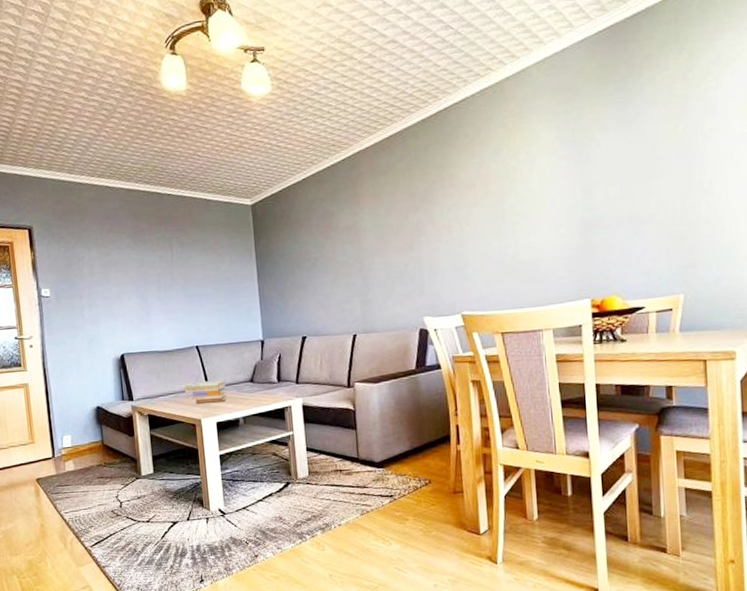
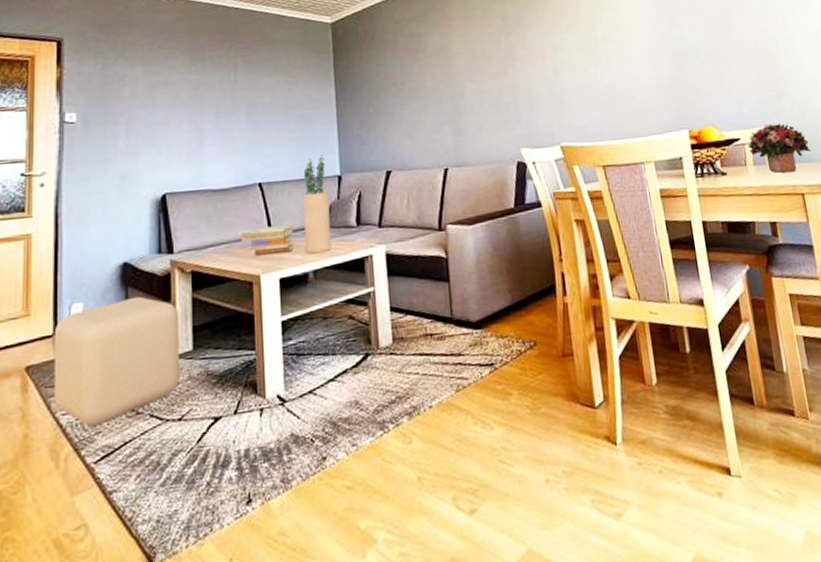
cube: none [52,432,146,522] -> present [53,296,181,426]
vase: none [232,322,257,404] -> present [303,155,332,254]
bouquet: none [653,292,722,340] -> present [748,123,812,173]

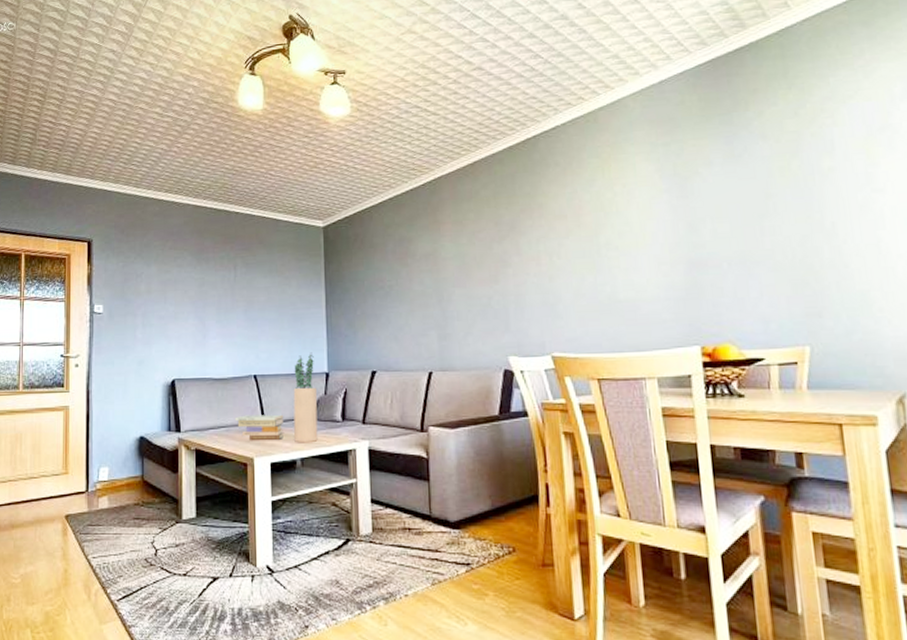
cube: present [53,296,181,426] -> none [86,466,186,570]
bouquet: present [748,123,812,173] -> none [774,344,857,399]

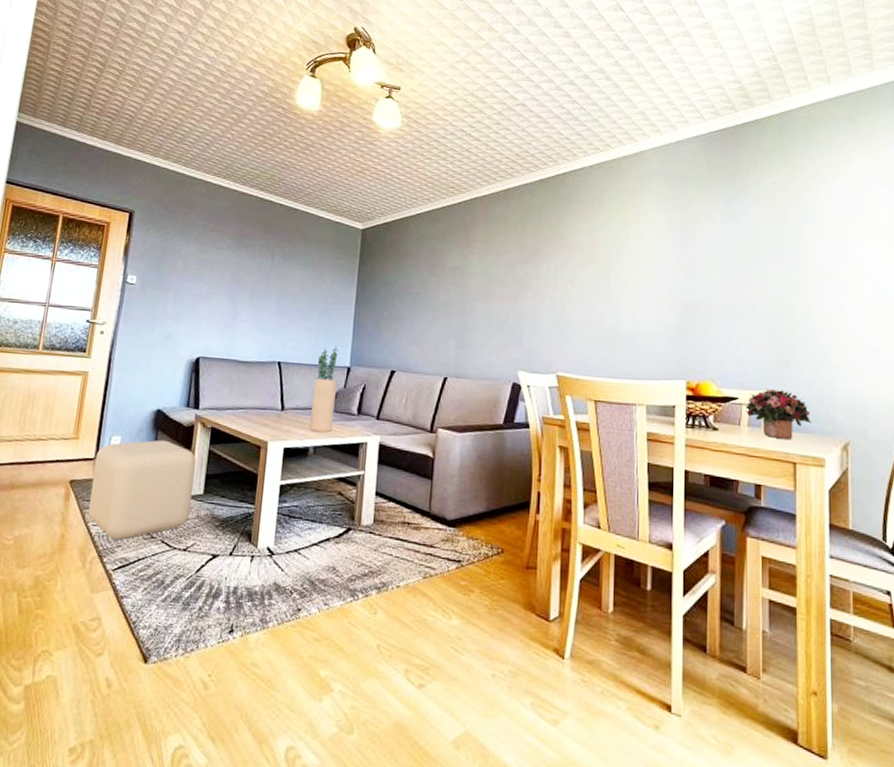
cube: none [86,466,186,570] -> present [88,439,196,540]
books: present [235,414,284,441] -> none [254,399,303,428]
bouquet: none [774,344,857,399] -> present [746,389,812,439]

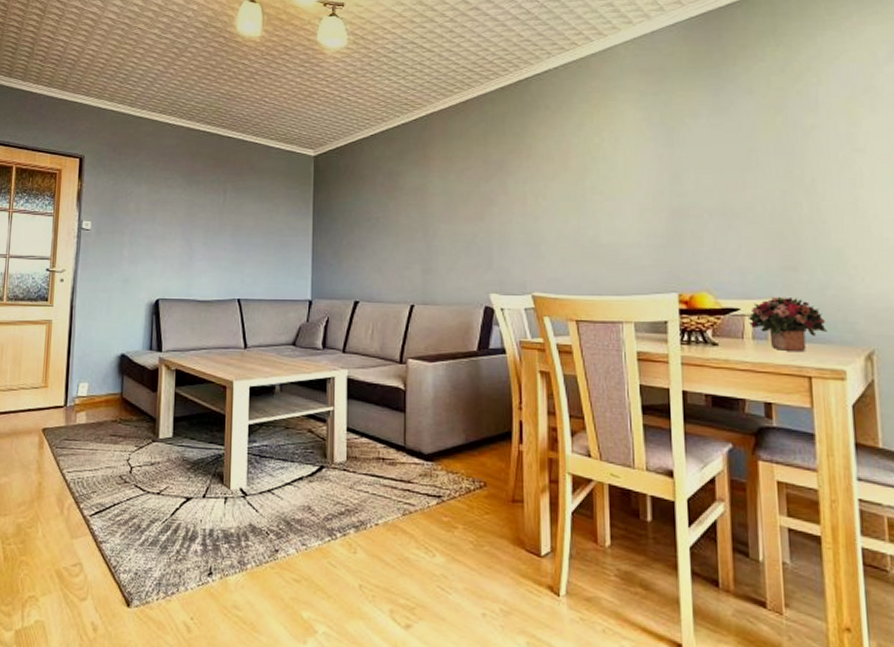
cube: present [88,439,196,540] -> none [62,384,163,486]
vase: present [310,346,338,433] -> none [274,279,300,369]

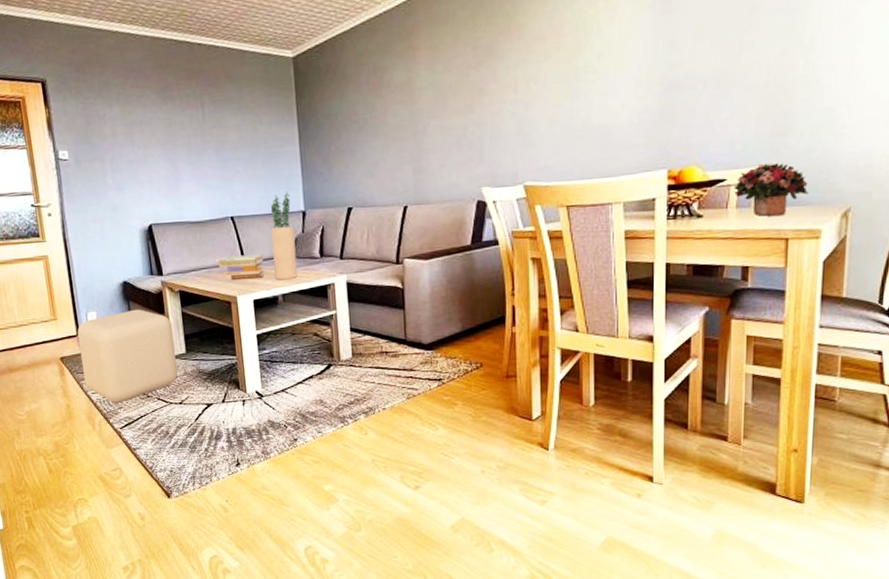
cube: none [62,384,163,486] -> present [77,309,178,403]
books: none [216,338,266,365] -> present [215,253,264,281]
vase: none [274,279,300,369] -> present [270,191,298,281]

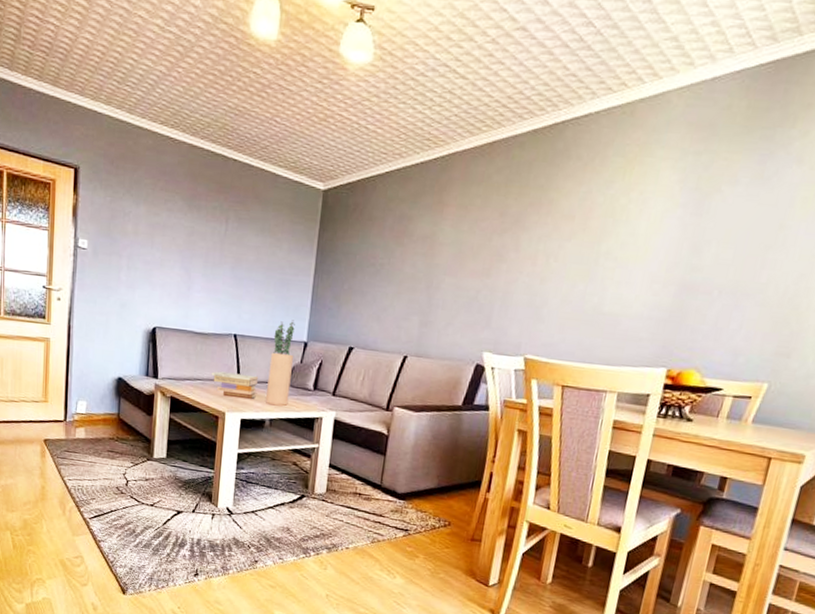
cube: present [77,309,178,403] -> none [63,406,158,494]
bouquet: present [734,163,809,216] -> none [727,381,802,434]

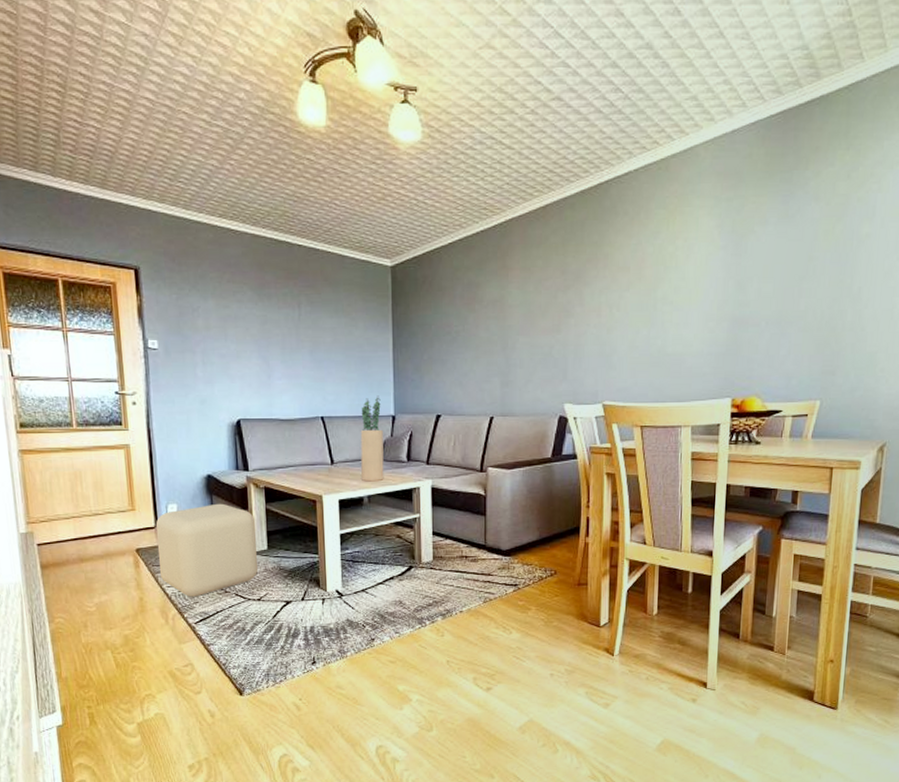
cube: none [63,406,158,494] -> present [155,503,259,597]
books: present [211,371,259,400] -> none [303,455,352,480]

